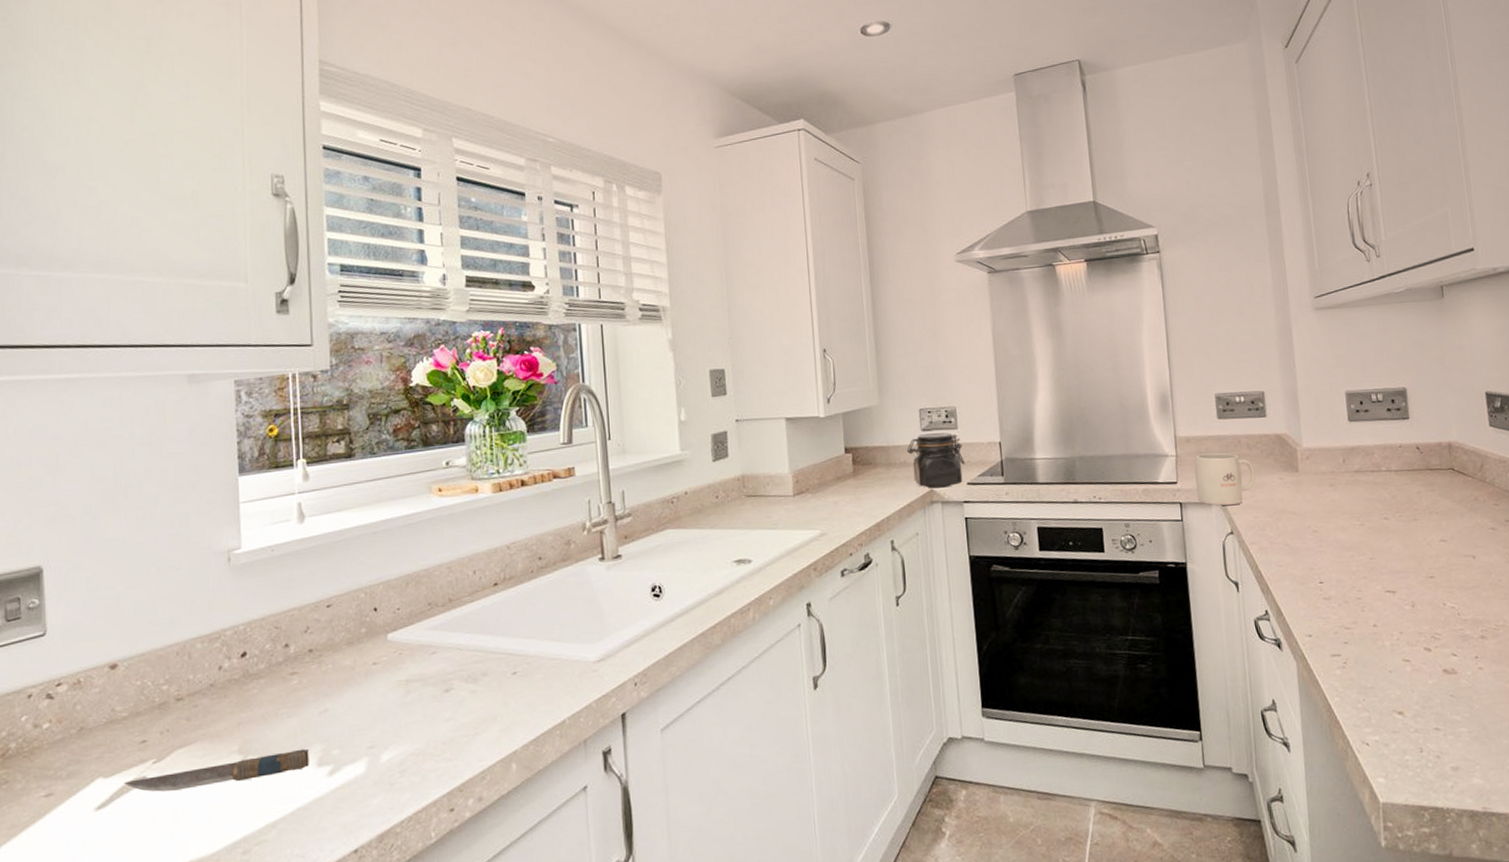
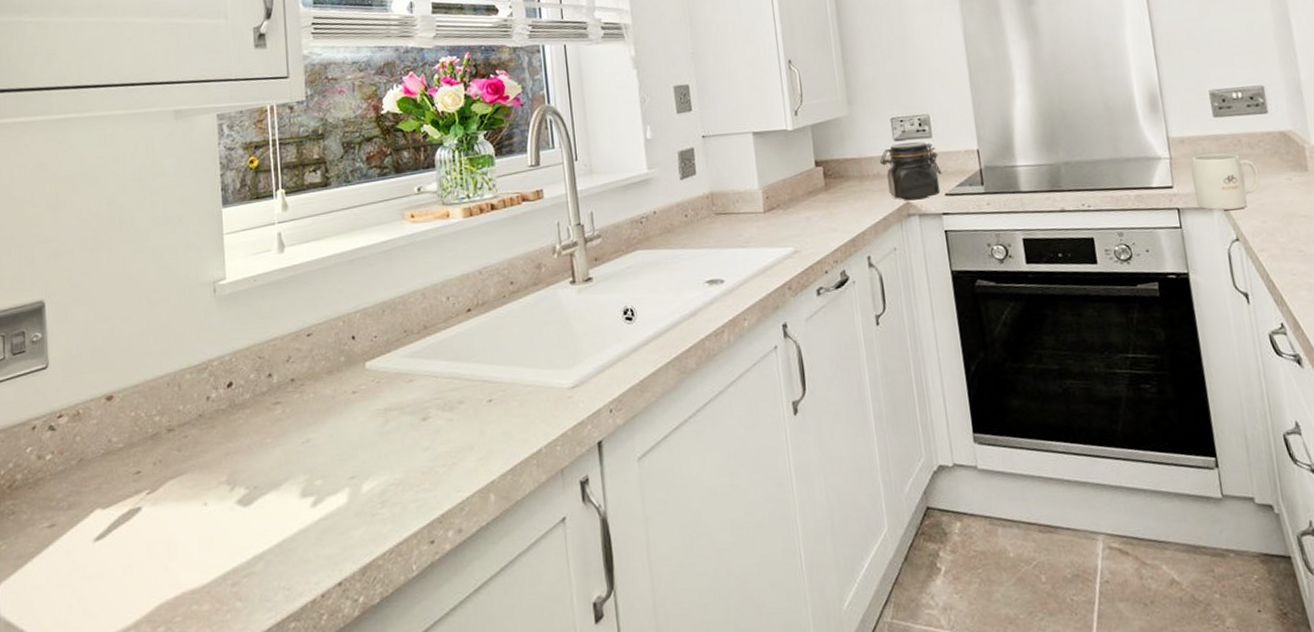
knife: present [123,748,309,792] -> none [120,479,294,523]

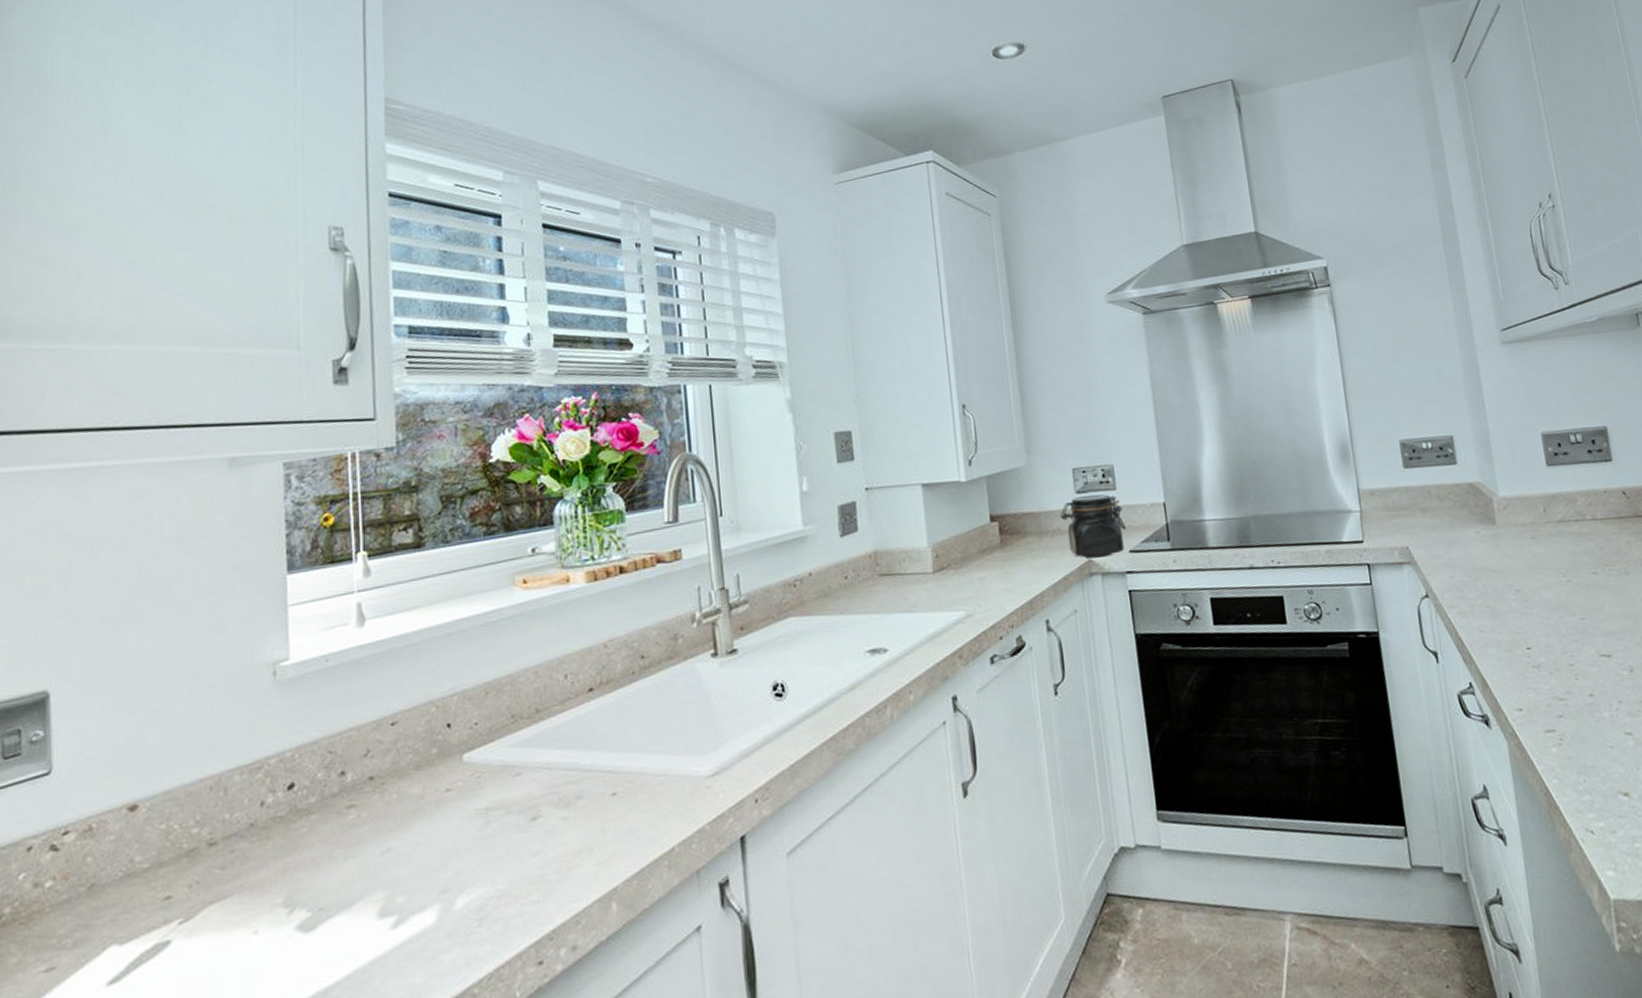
mug: present [1191,153,1261,211] -> none [1381,505,1450,566]

